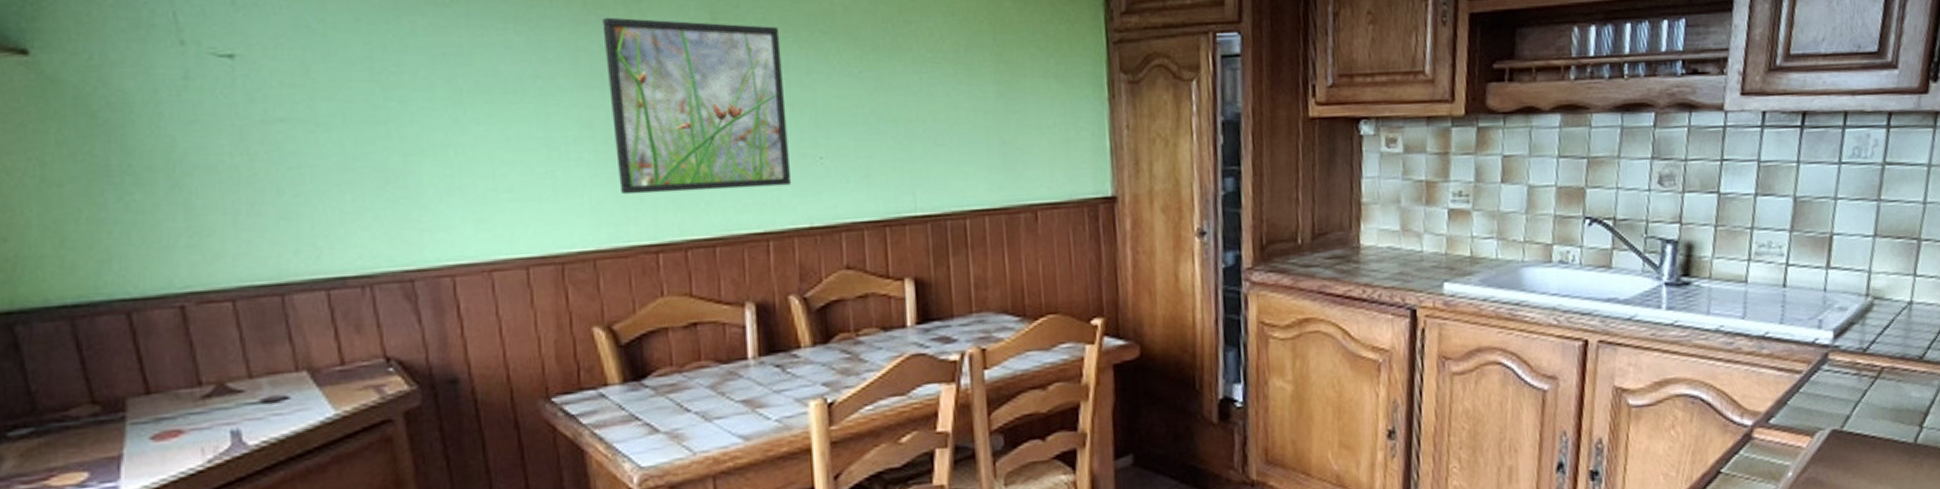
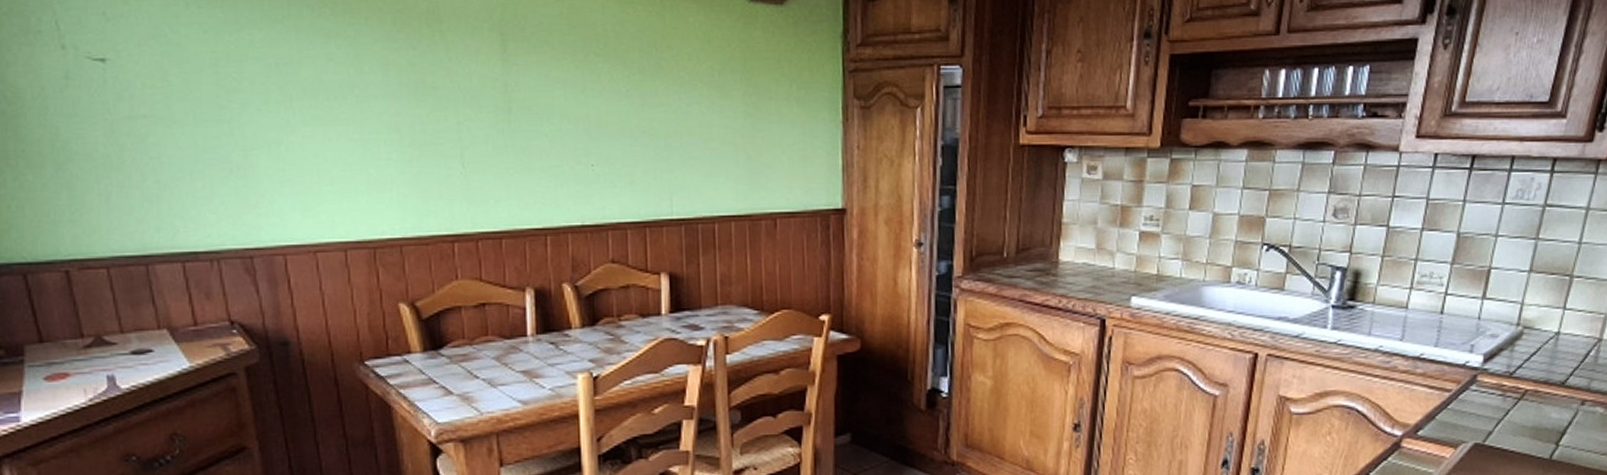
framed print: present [602,17,792,195] -> none [409,35,567,191]

